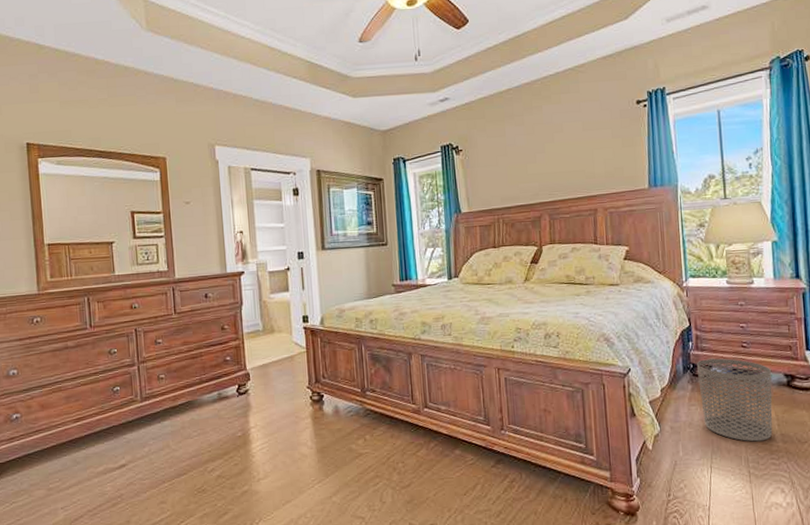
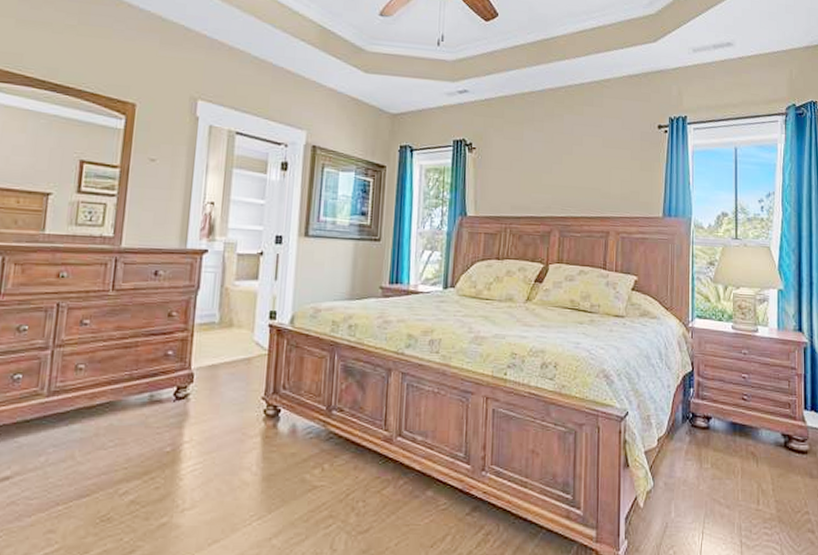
waste bin: present [696,358,773,442] -> none [696,409,769,507]

